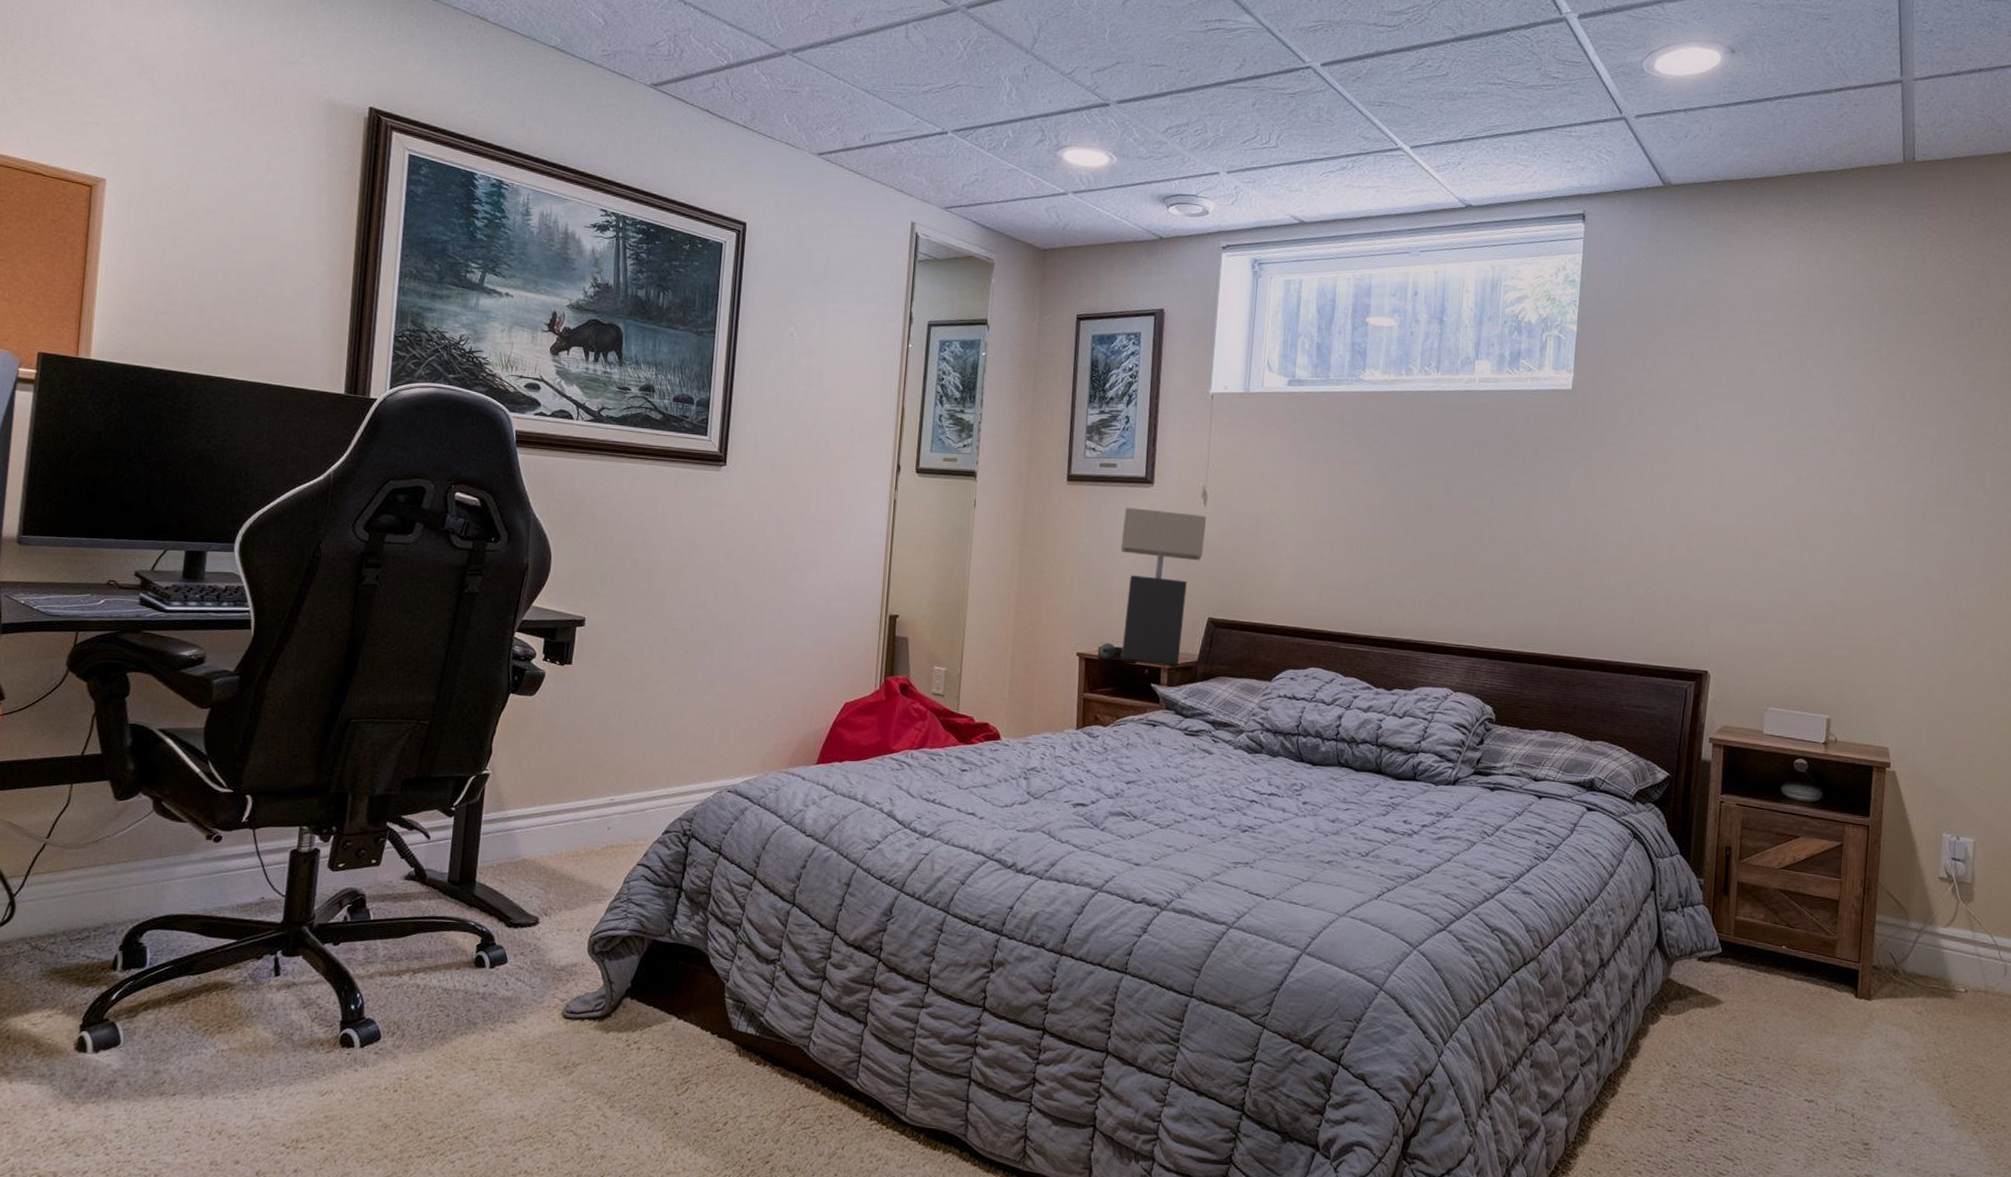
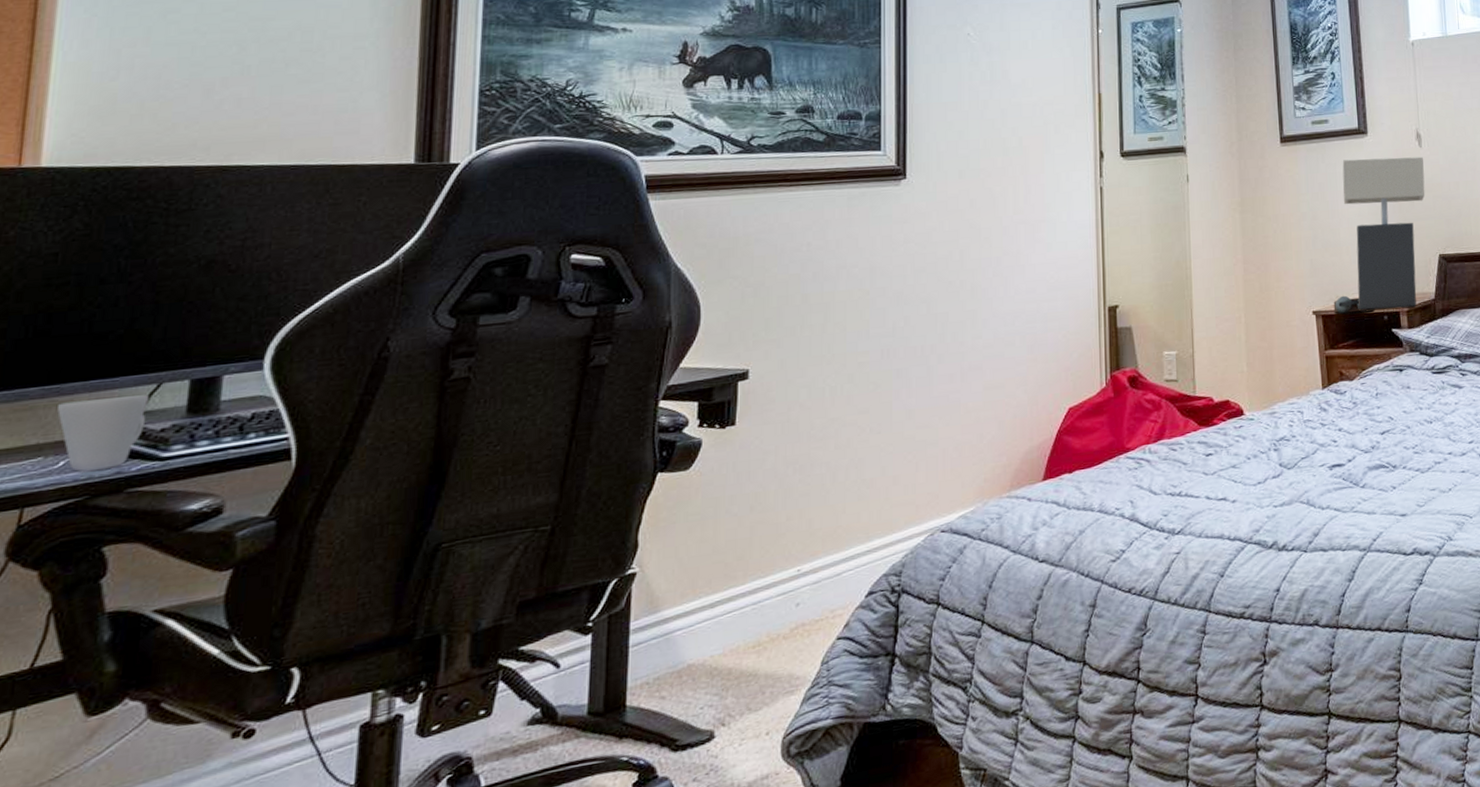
mug: none [100,553,158,613] -> present [57,395,149,473]

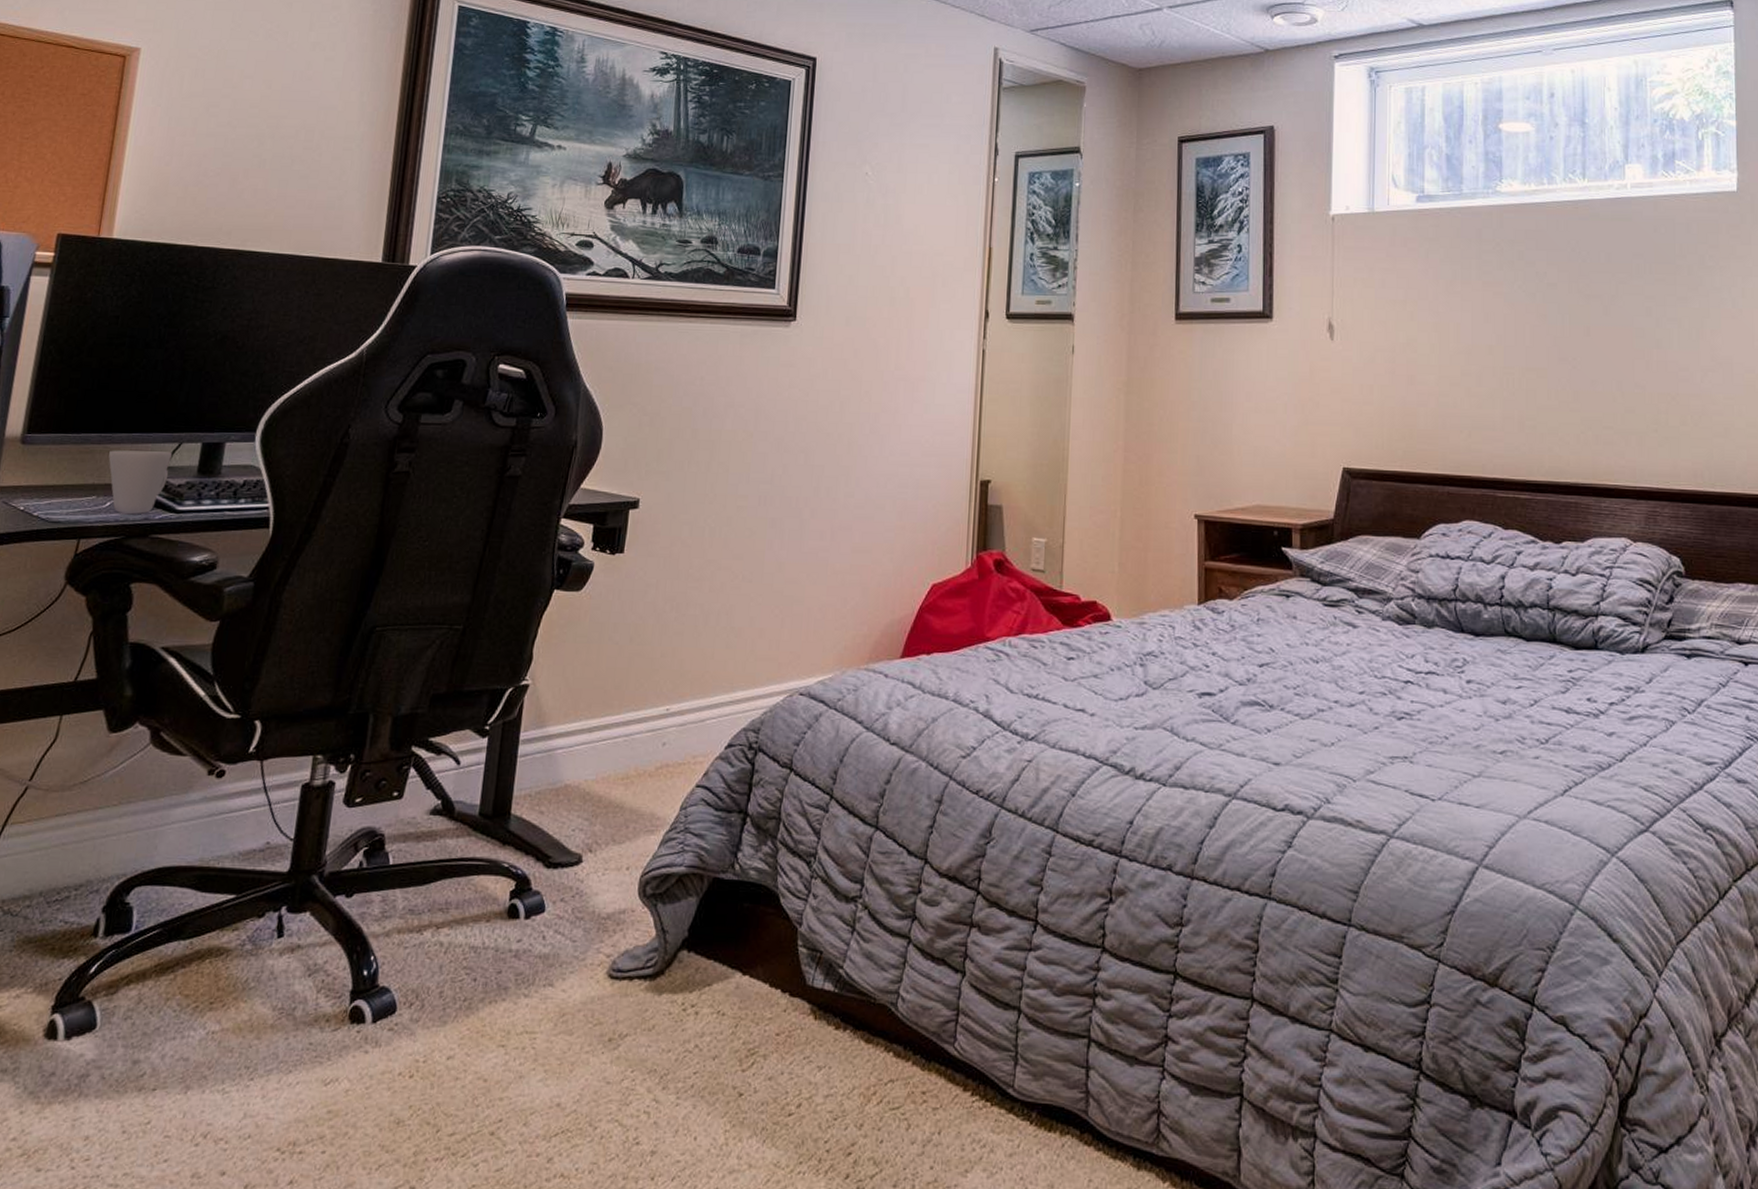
alarm clock: present [1333,295,1375,316] -> none [1218,501,1264,526]
table lamp: present [1342,156,1425,312] -> none [1239,346,1334,526]

